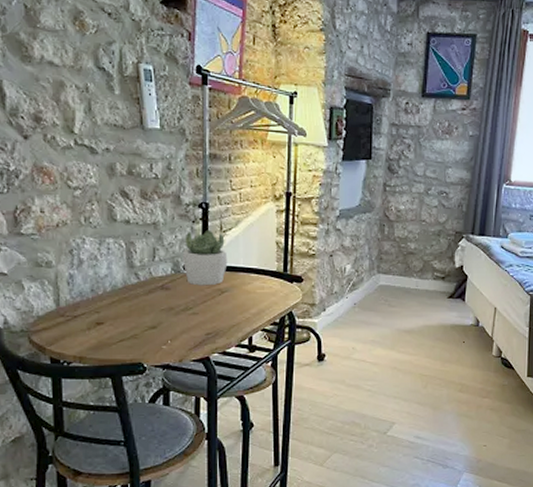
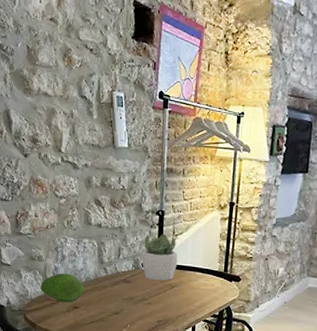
fruit: none [51,281,110,318] -> present [41,273,84,303]

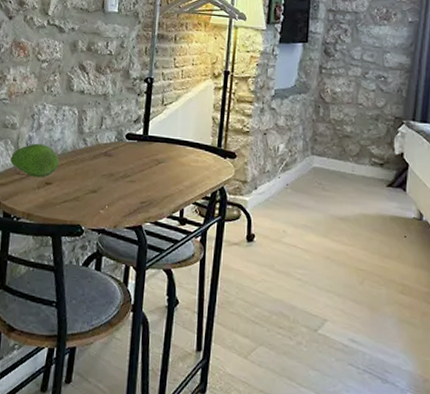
succulent plant: present [141,233,178,281] -> none [125,102,167,156]

